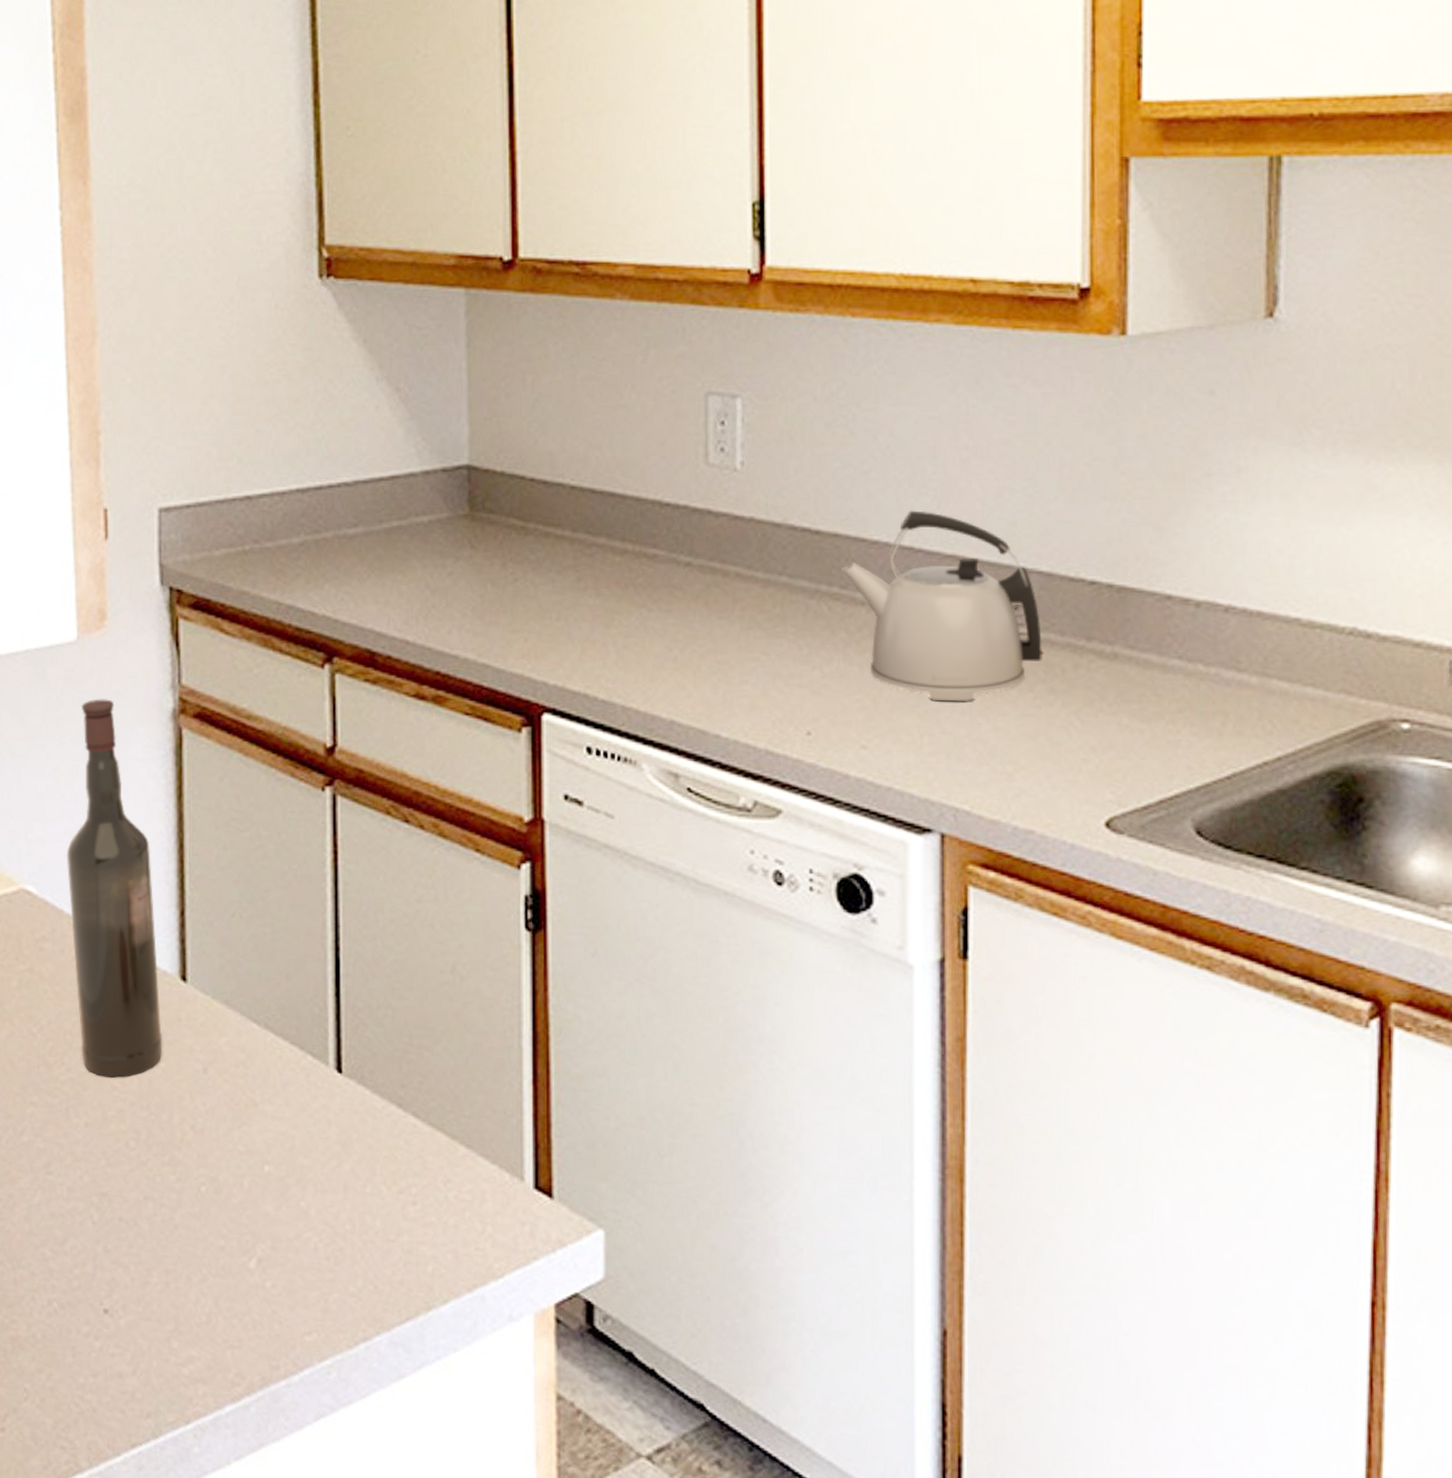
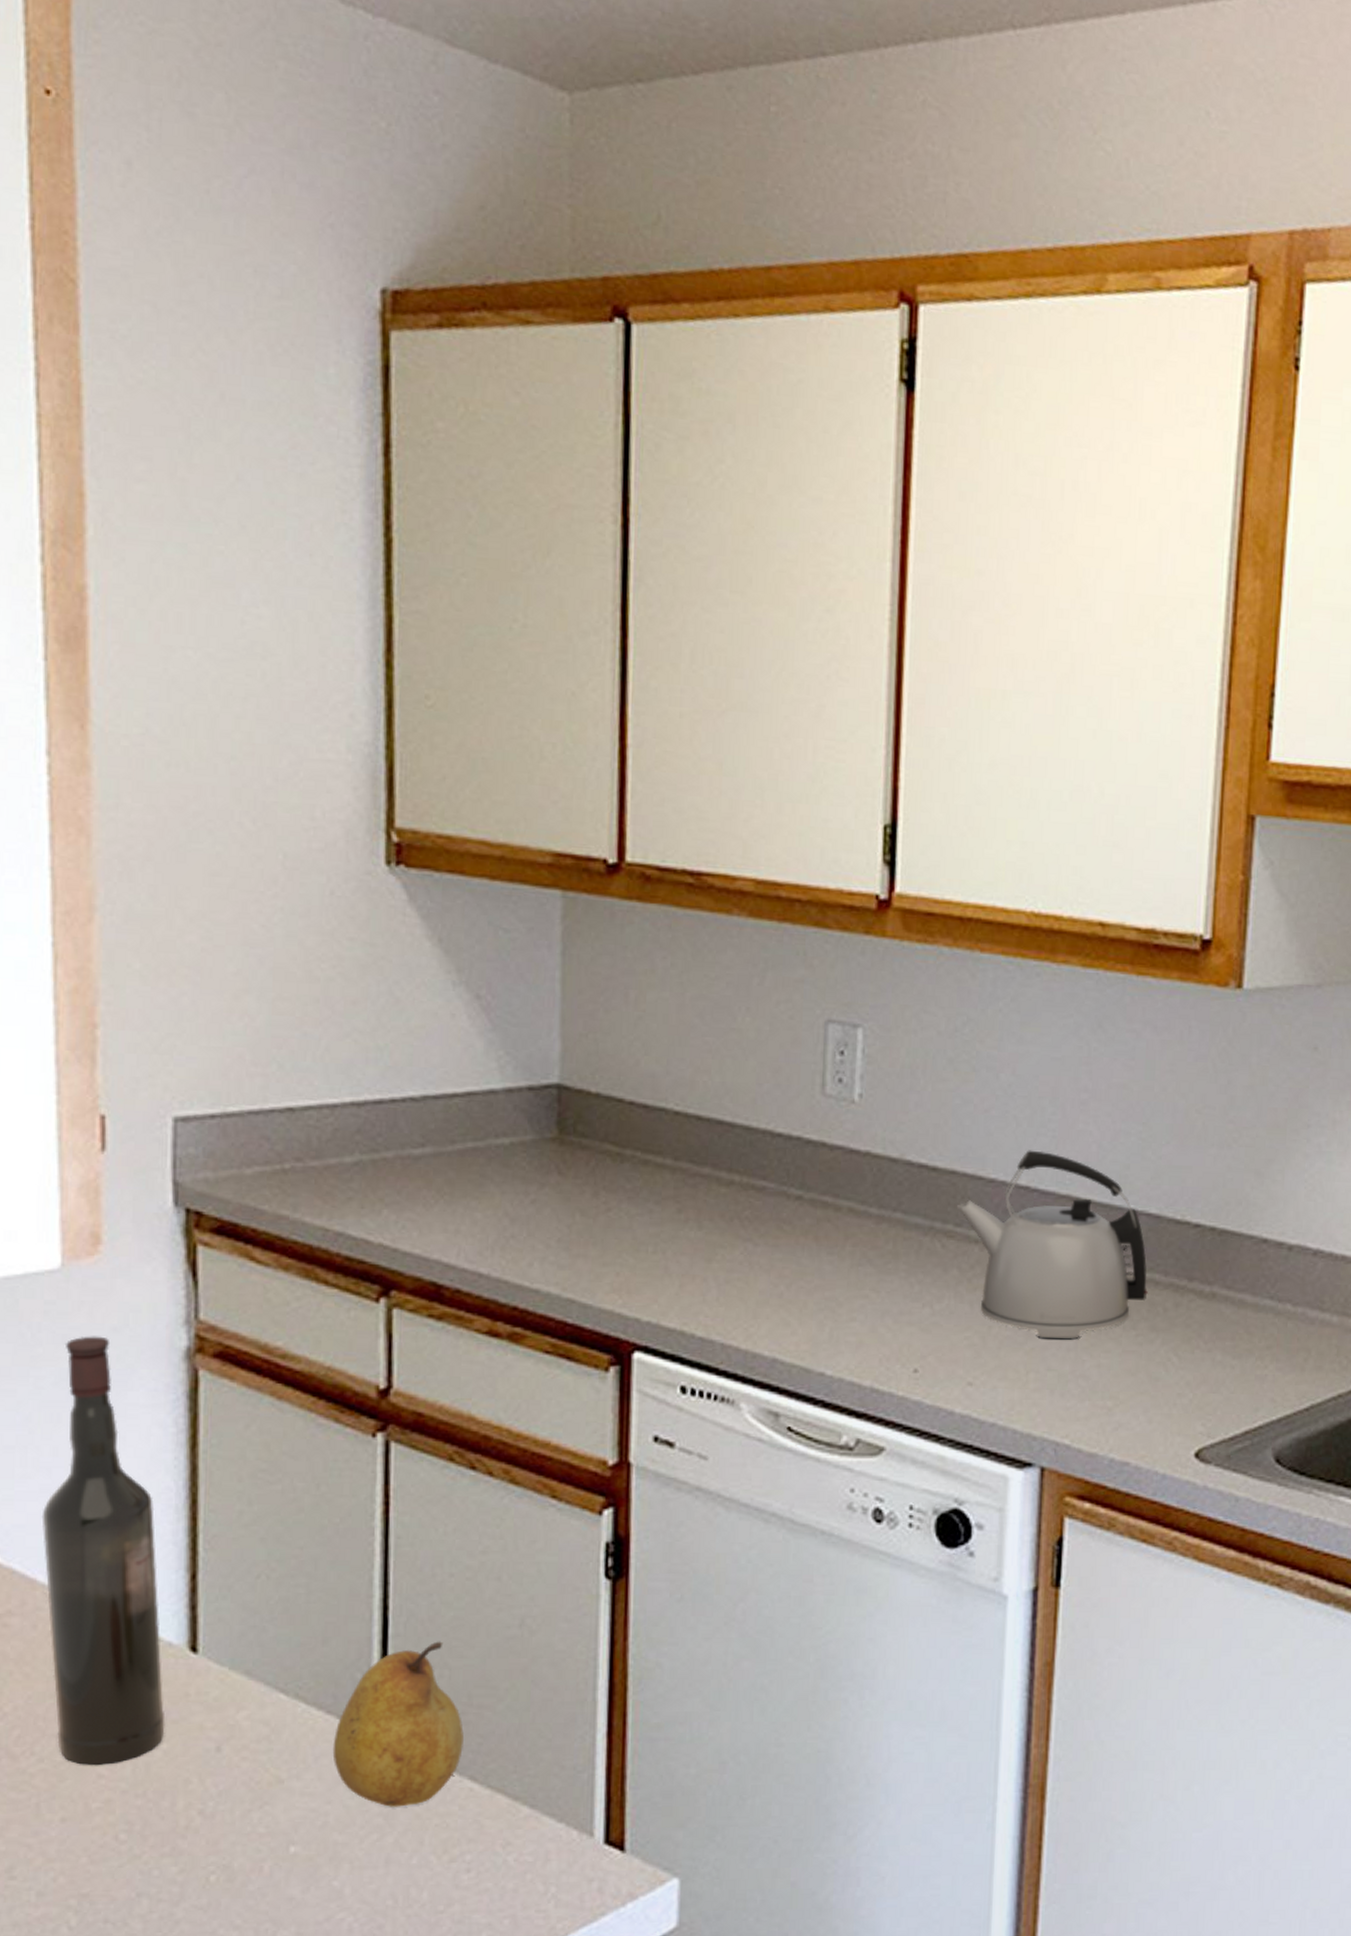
fruit: none [297,982,406,1137] -> present [332,1641,464,1807]

